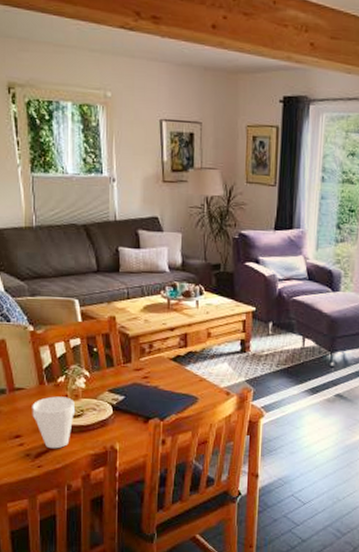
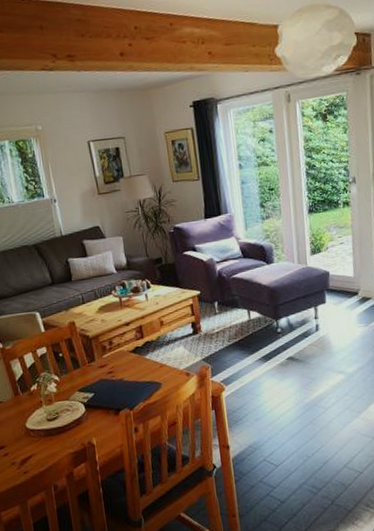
cup: present [32,396,76,449] -> none [10,403,52,454]

